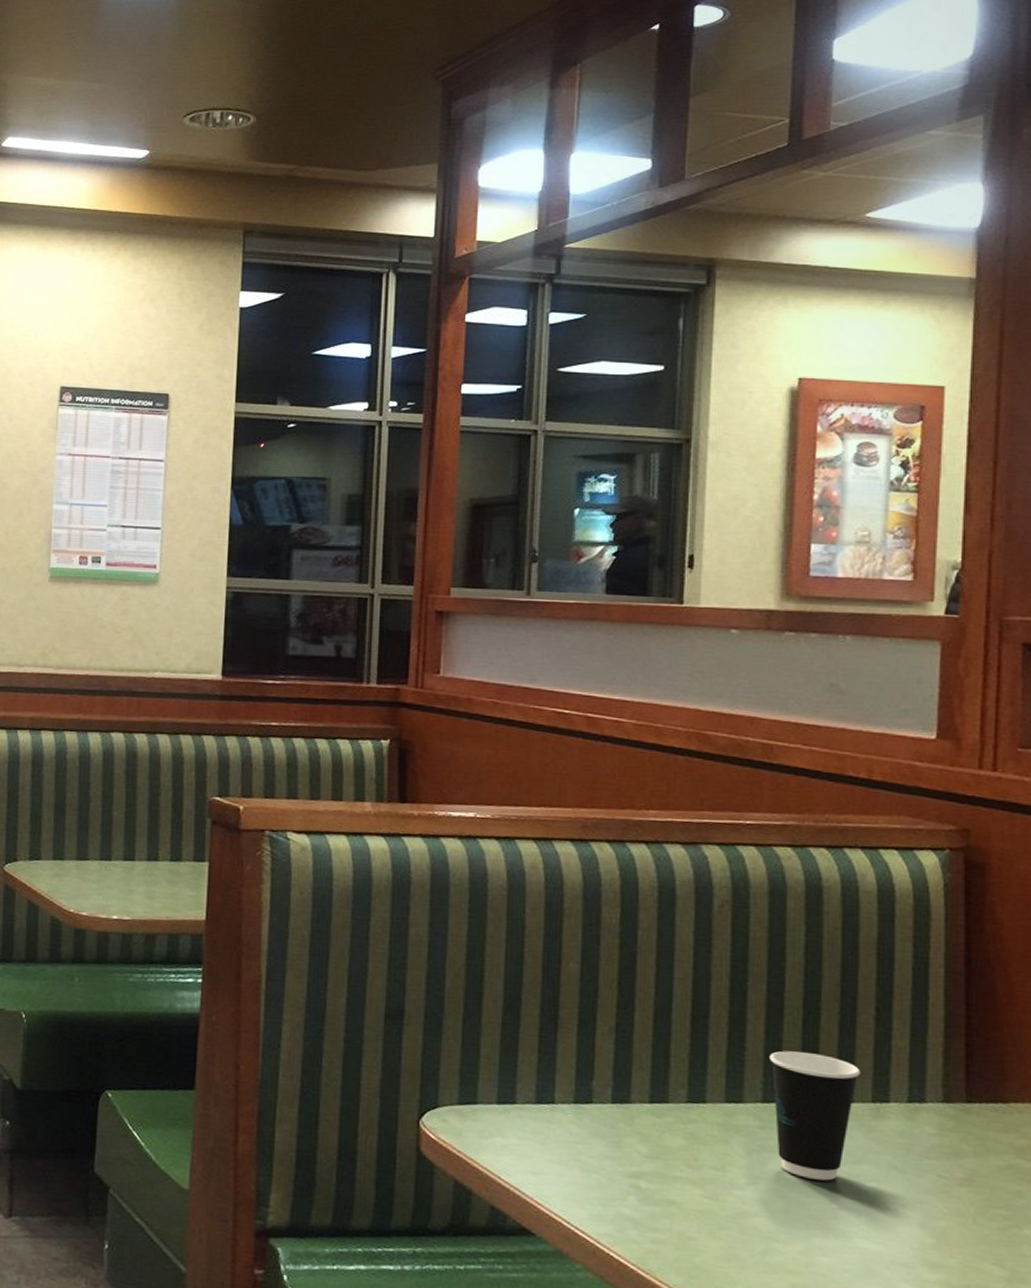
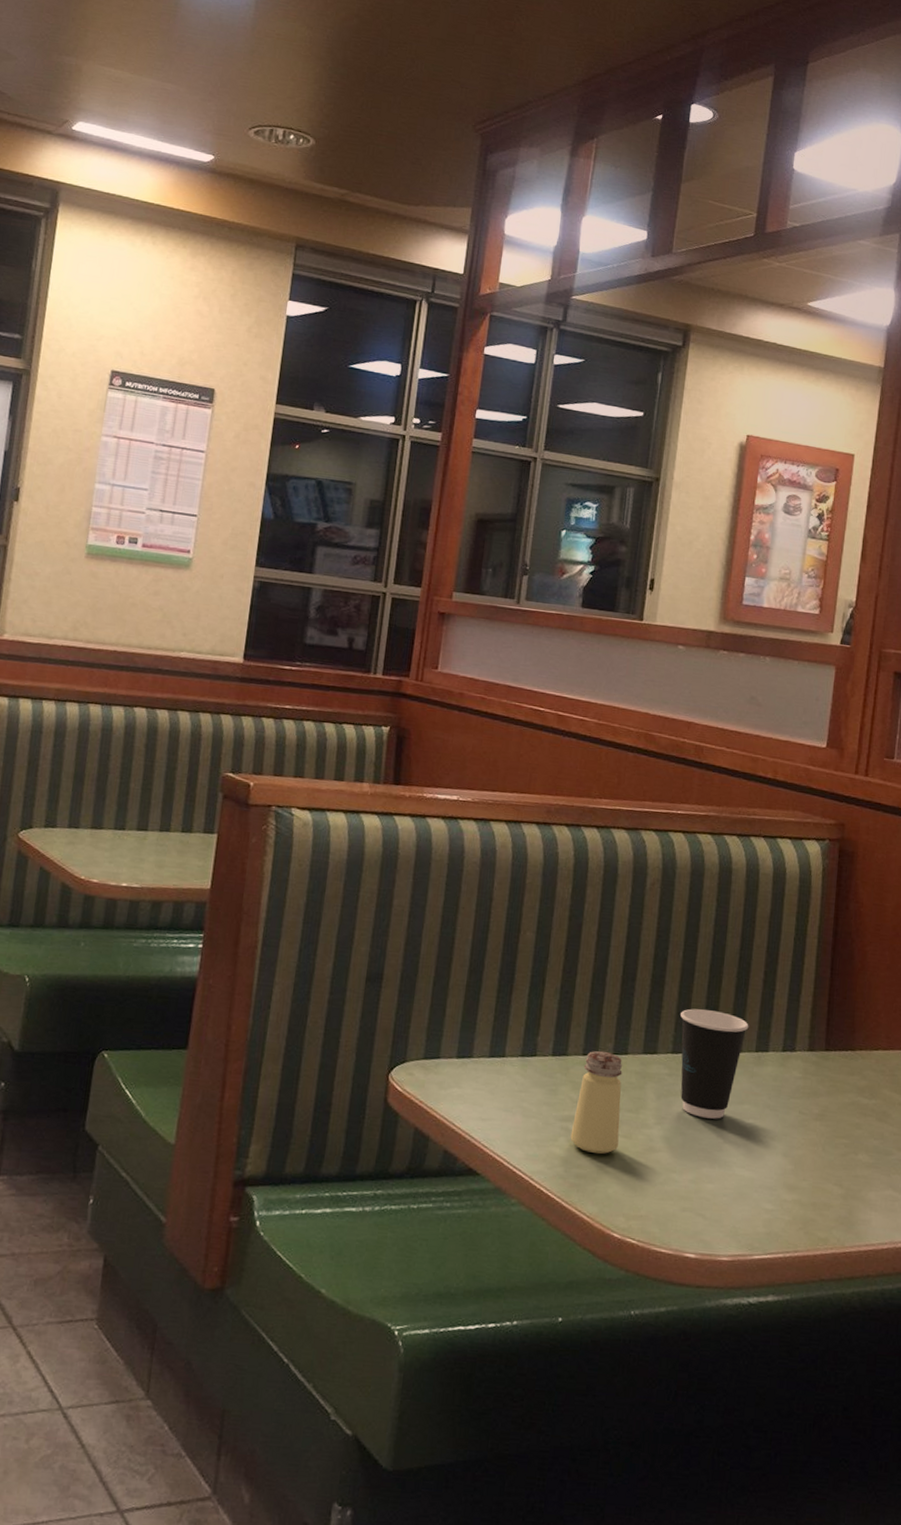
saltshaker: none [642,1098,703,1217] -> present [570,1050,623,1154]

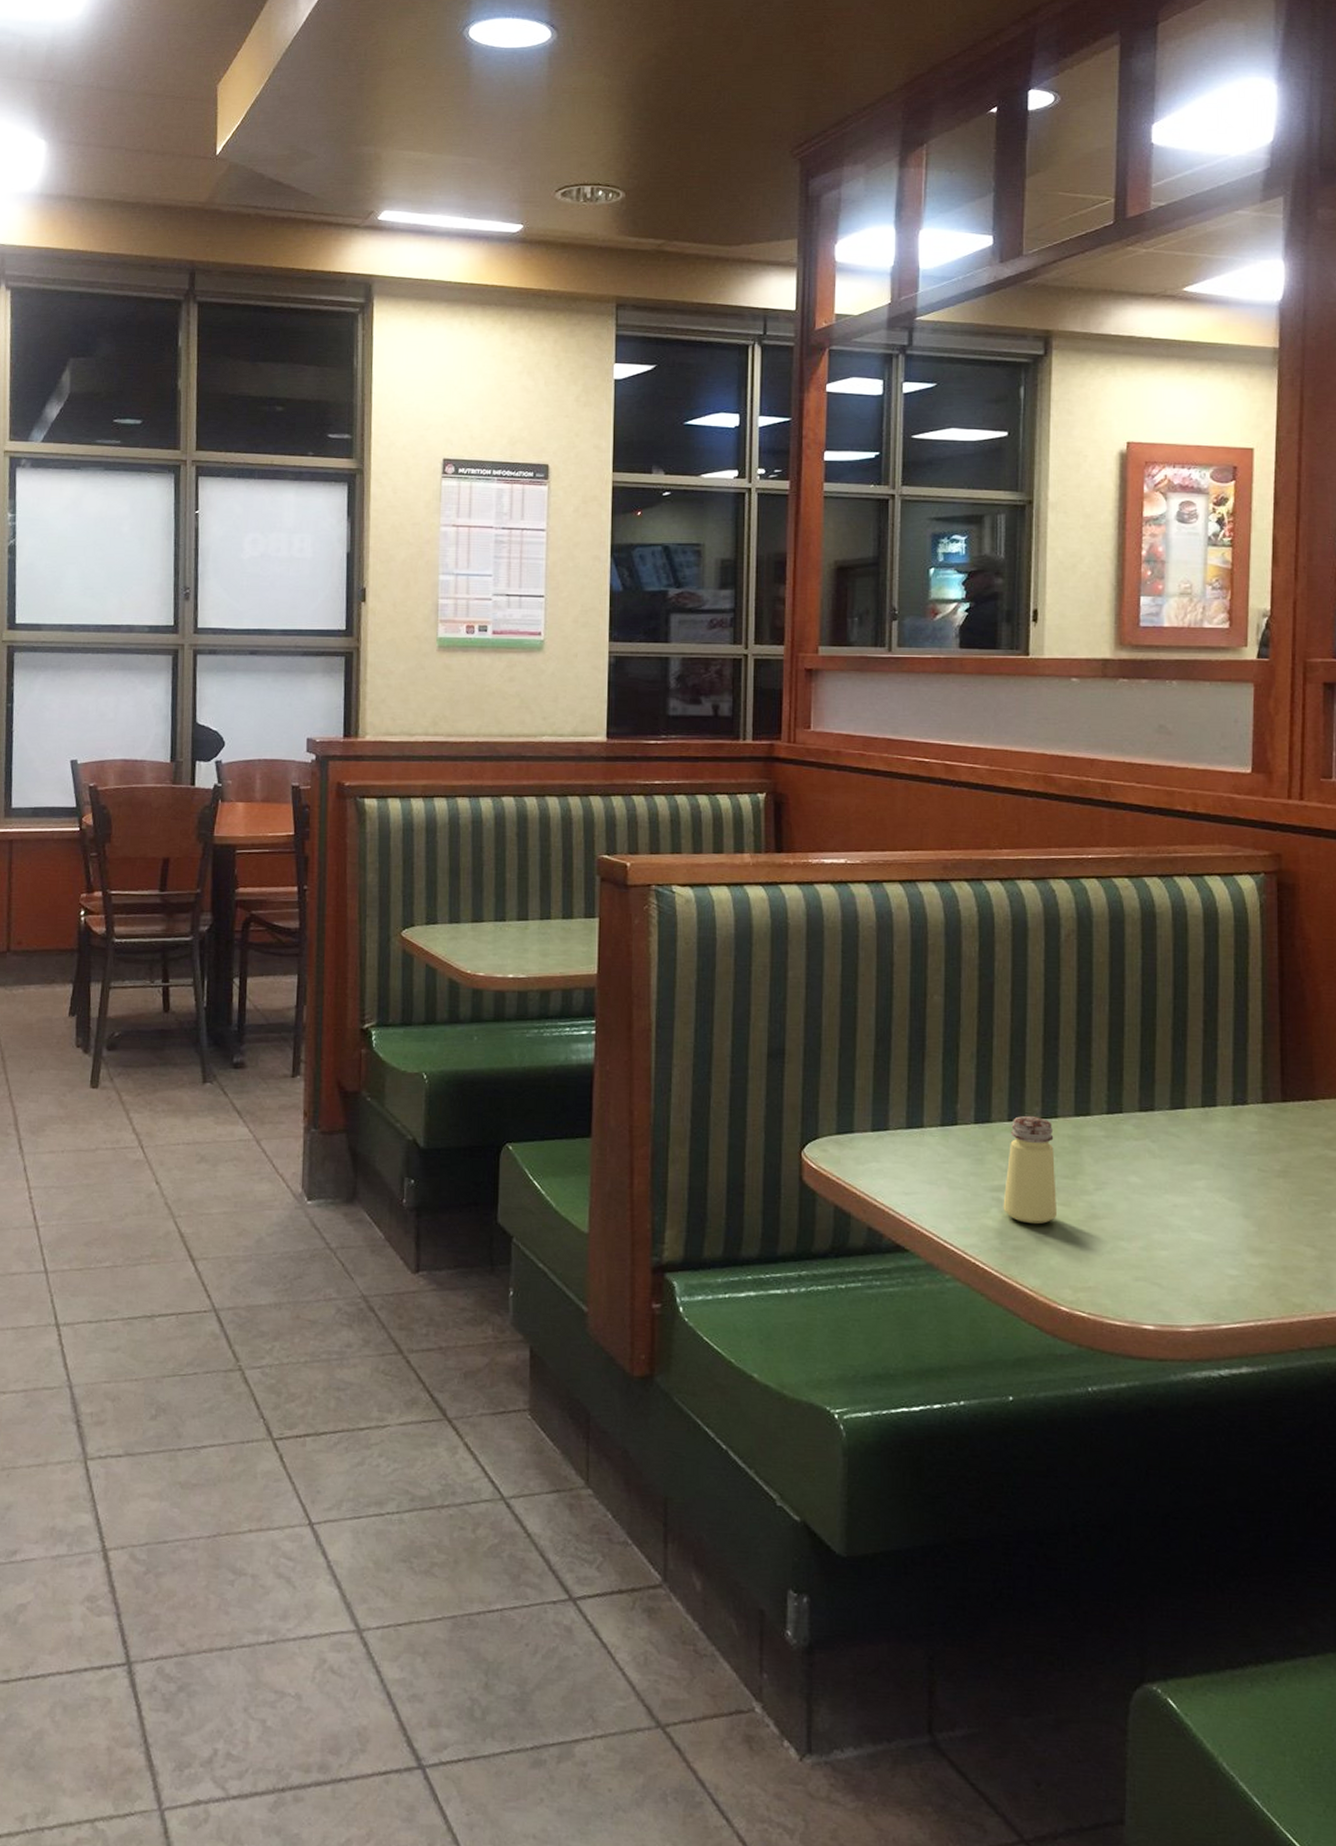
dixie cup: present [680,1008,749,1119] -> none [1113,1065,1191,1181]

